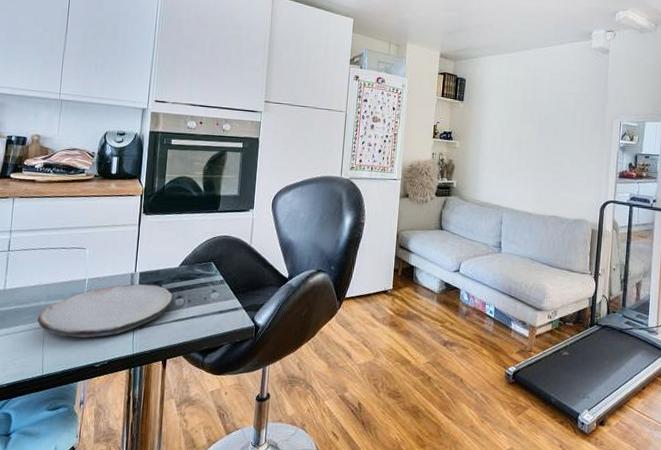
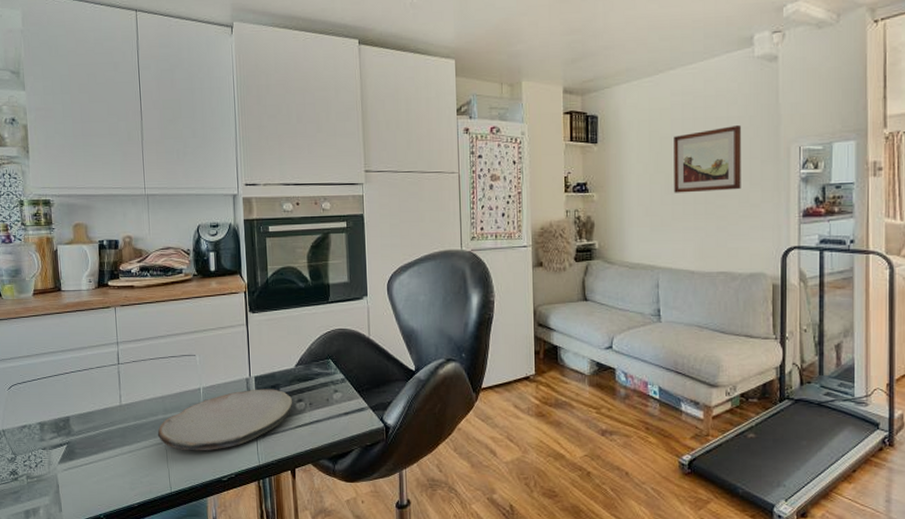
wall art: none [521,99,577,151] -> present [674,125,741,193]

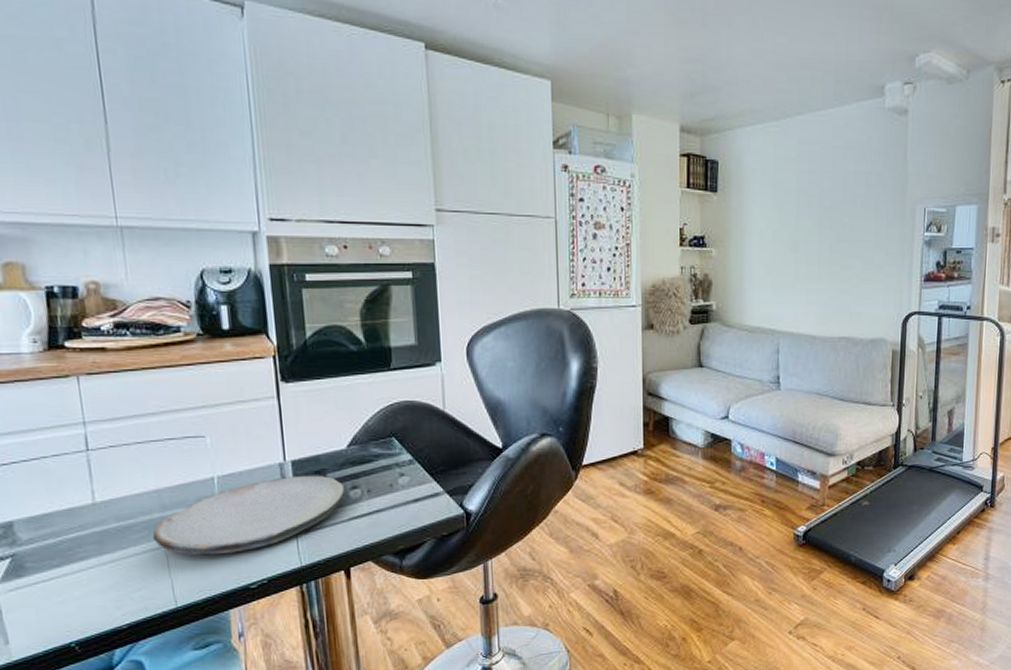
wall art: present [674,125,741,193] -> none [798,182,868,252]

